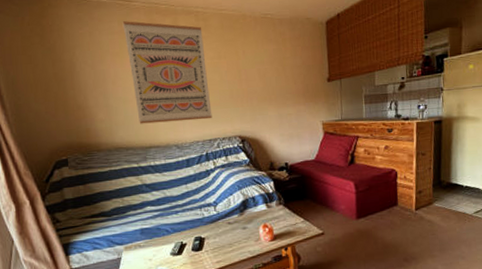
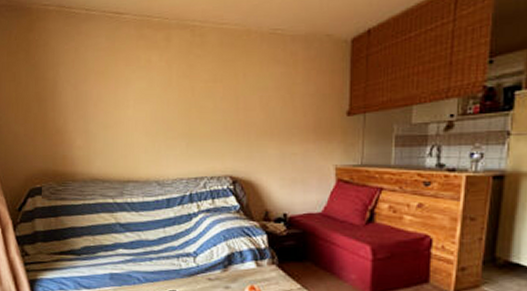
wall art: present [122,21,212,124] -> none [110,36,201,154]

